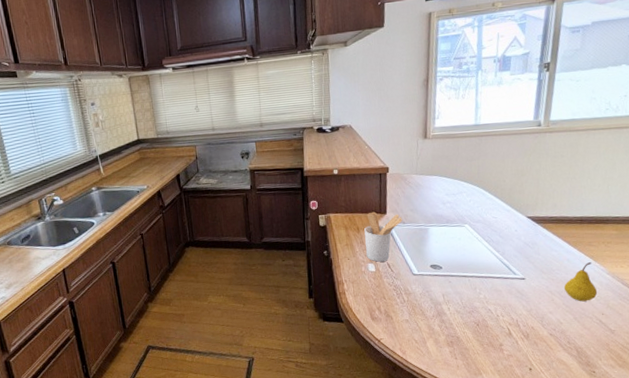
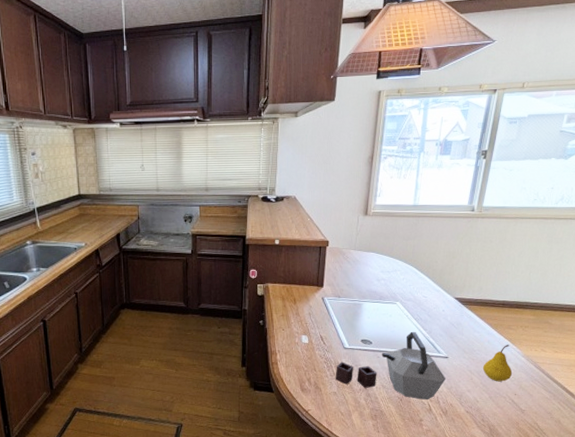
utensil holder: present [364,211,402,262] -> none [300,284,338,334]
kettle: none [406,253,524,324] -> present [335,331,445,400]

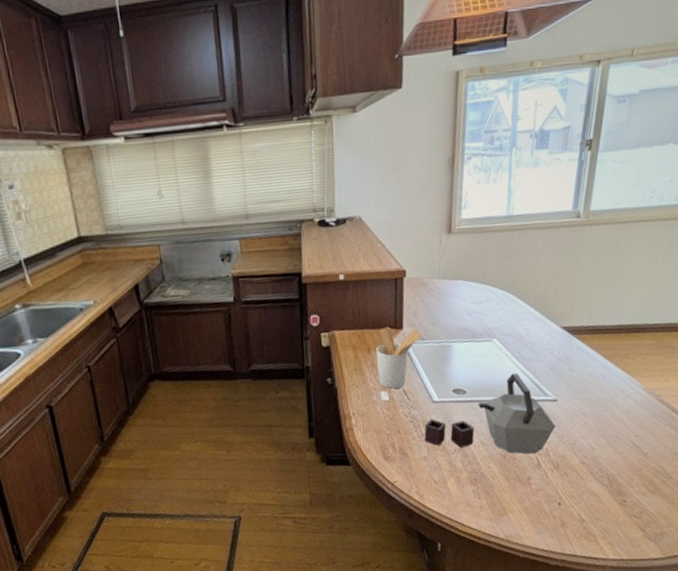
utensil holder: none [300,284,338,334] -> present [376,326,421,389]
fruit: present [482,345,513,382] -> none [597,377,632,423]

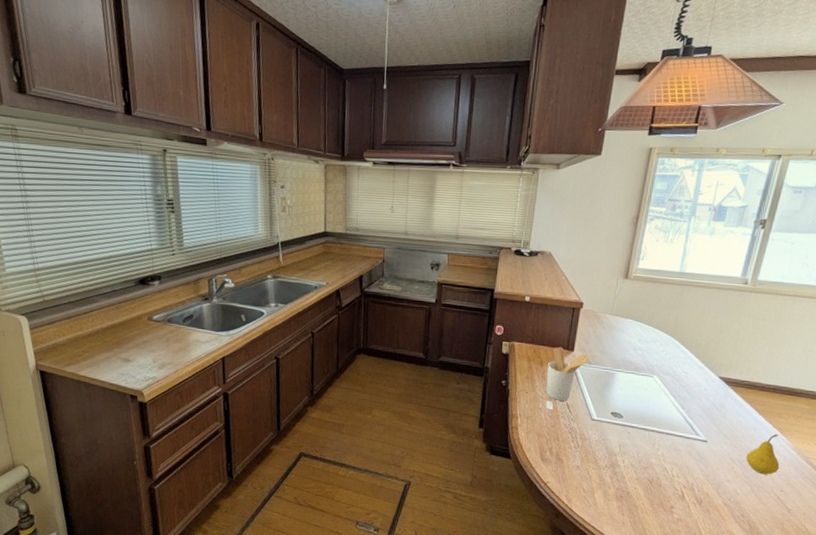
kettle: present [424,372,555,455] -> none [579,408,703,485]
fruit: none [597,377,632,423] -> present [745,434,780,475]

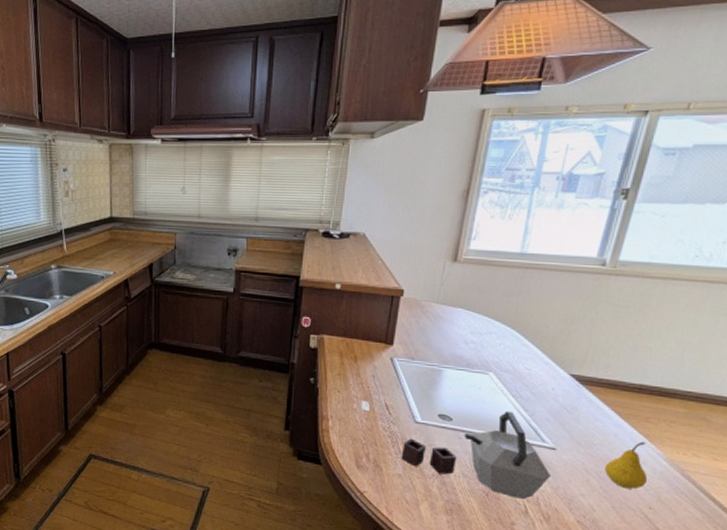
utensil holder: present [545,346,589,401] -> none [360,340,412,401]
kettle: none [579,408,703,485] -> present [401,410,550,499]

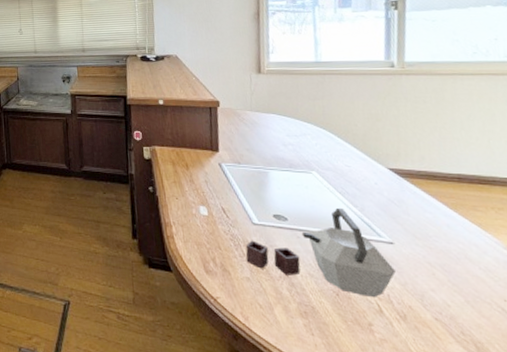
fruit: present [604,442,648,490] -> none [446,231,494,281]

